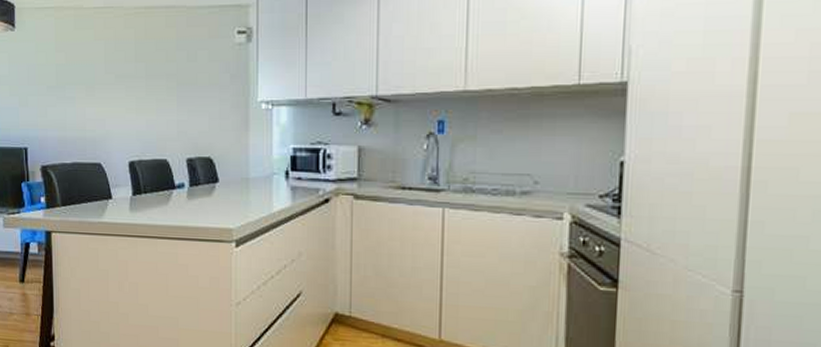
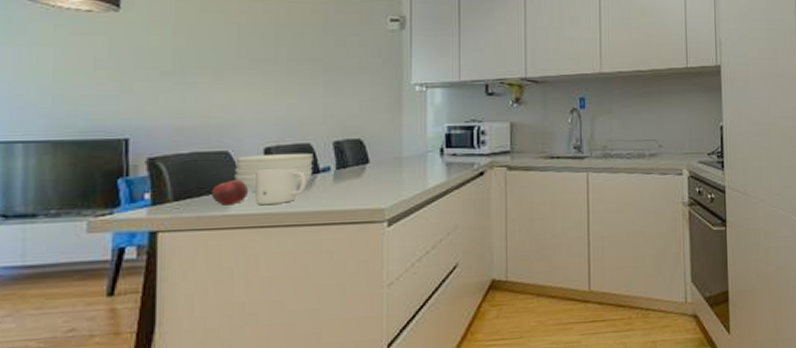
fruit: none [89,190,118,213] -> present [211,179,249,204]
bowl: none [106,167,170,202] -> present [234,152,313,192]
mug: none [123,181,165,216] -> present [255,167,307,206]

